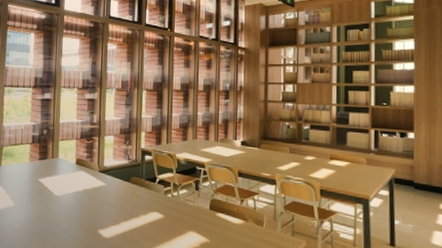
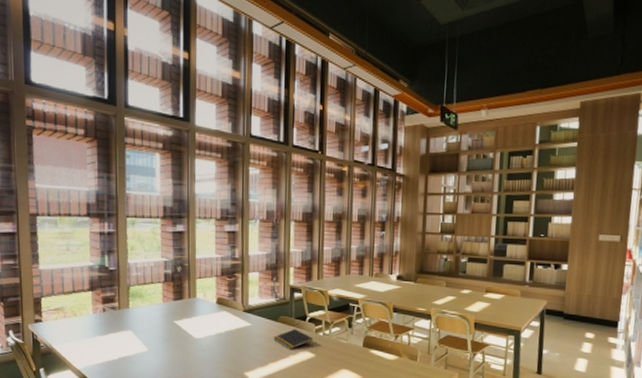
notepad: none [125,190,163,210] -> present [273,329,314,350]

